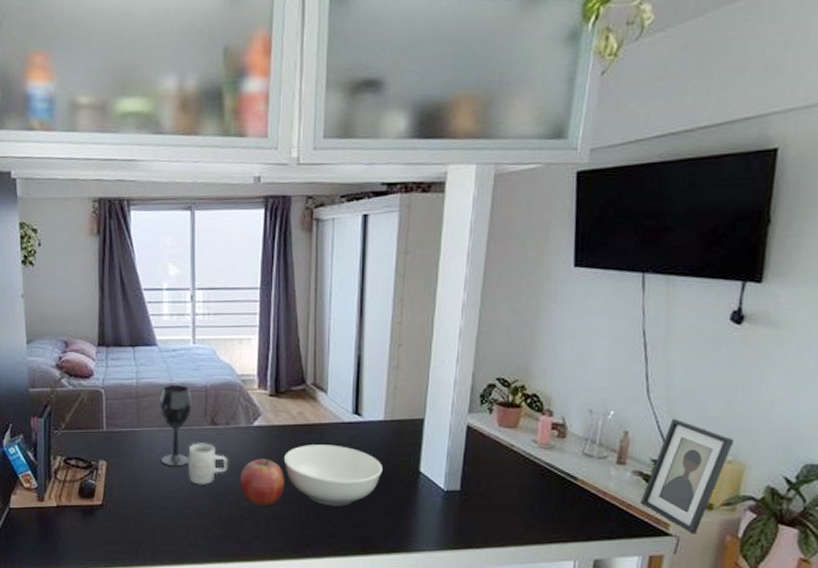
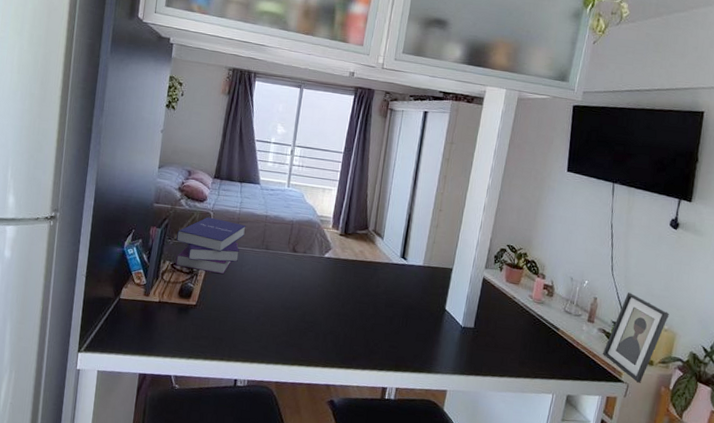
book: none [64,396,148,464] -> present [176,217,246,275]
wine glass: present [159,385,192,467] -> none [249,216,281,282]
mug: present [187,443,229,485] -> none [268,264,302,299]
fruit: present [240,458,285,506] -> none [308,283,343,322]
bowl: present [284,444,382,506] -> none [344,277,418,329]

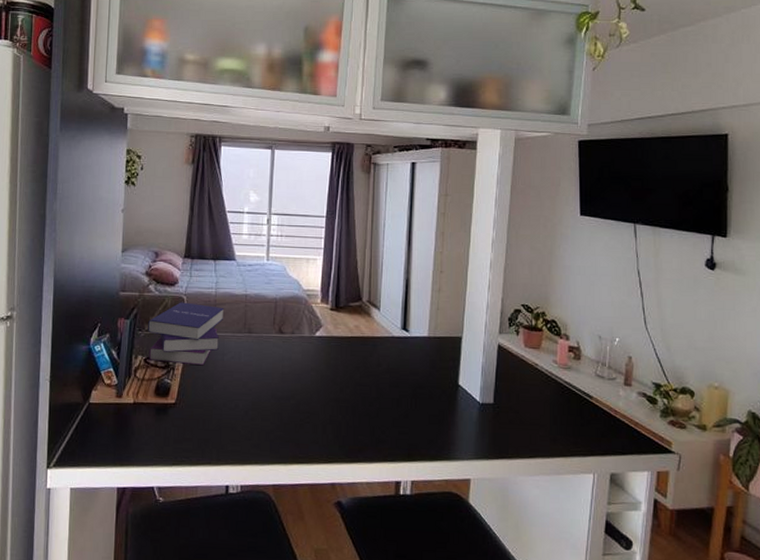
picture frame: present [603,292,669,383] -> none [646,348,718,453]

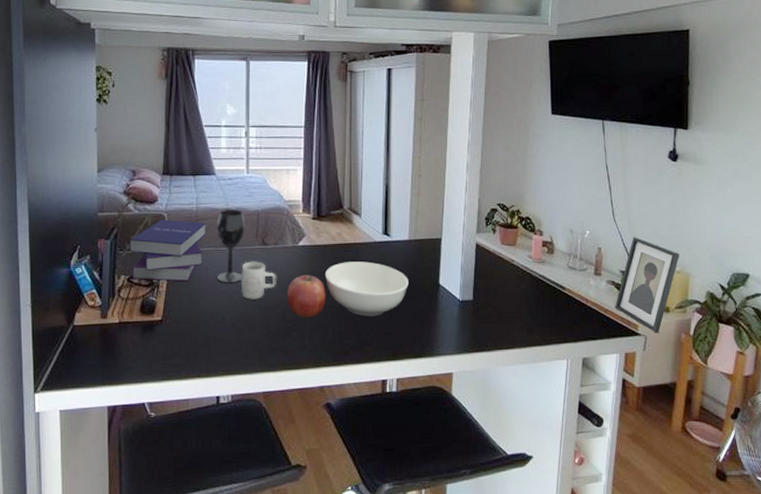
wine glass: none [232,296,263,370] -> present [216,210,245,283]
mug: none [255,349,293,389] -> present [240,261,277,300]
fruit: none [302,366,341,411] -> present [287,274,326,318]
bowl: none [341,355,426,414] -> present [325,261,408,317]
picture frame: none [646,348,718,453] -> present [615,237,680,333]

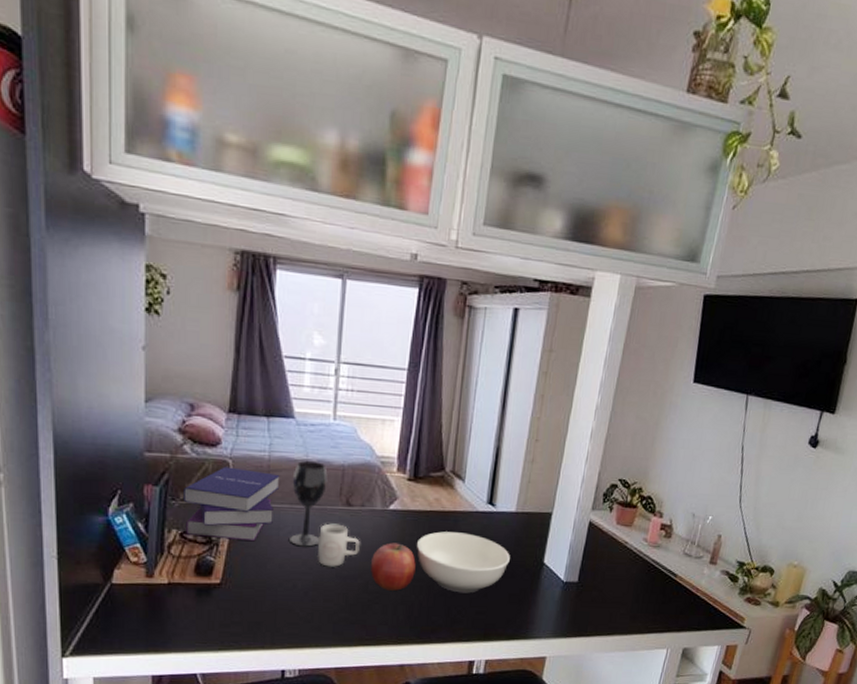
picture frame: present [615,237,680,333] -> none [725,526,800,627]

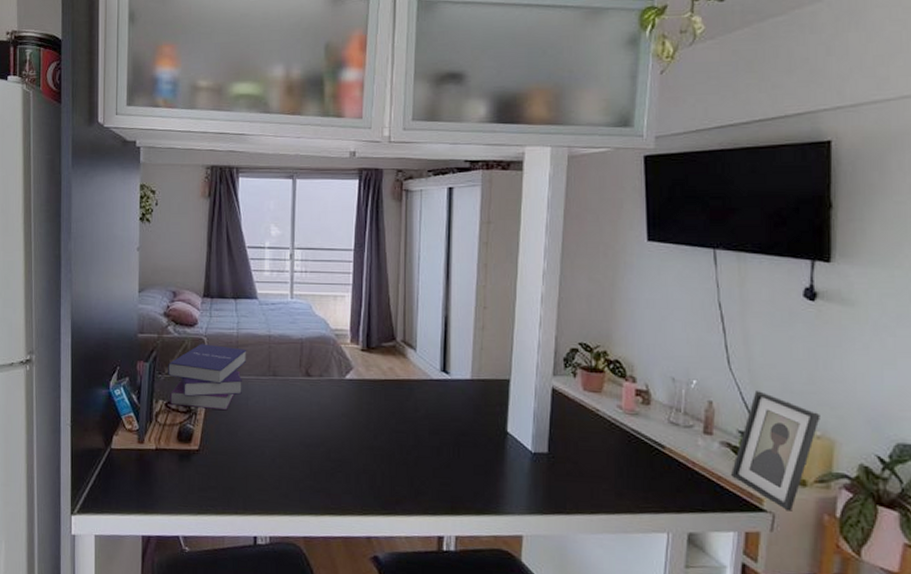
wine glass: present [290,461,328,547] -> none [257,336,288,416]
mug: present [316,523,361,567] -> none [281,393,322,435]
fruit: present [371,542,416,591] -> none [332,411,375,459]
bowl: present [417,531,510,593] -> none [375,400,470,463]
picture frame: none [725,526,800,627] -> present [731,391,820,511]

